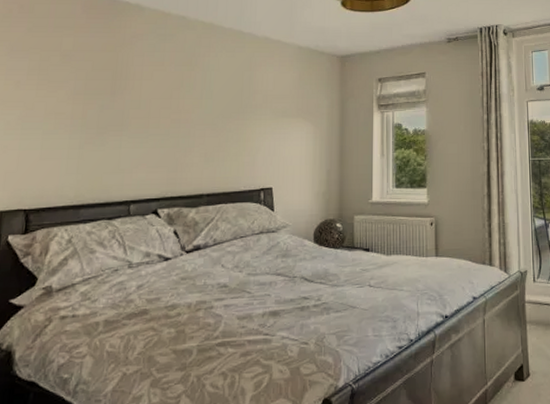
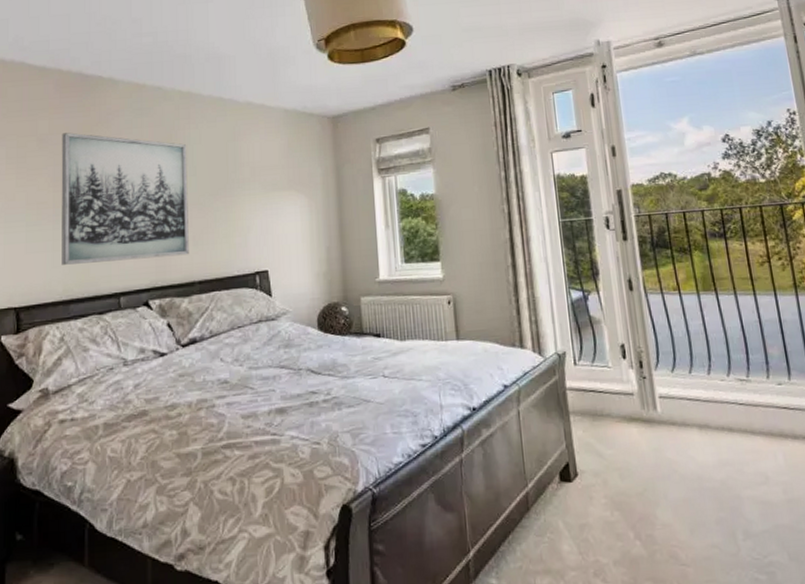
wall art: none [75,51,206,172] -> present [61,132,189,265]

